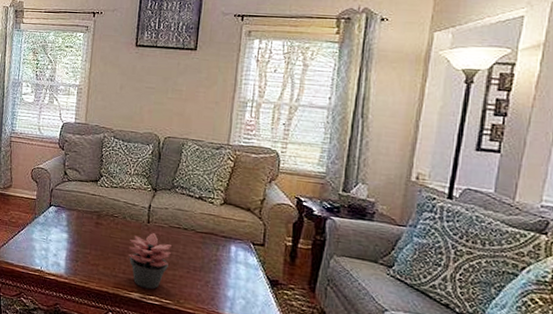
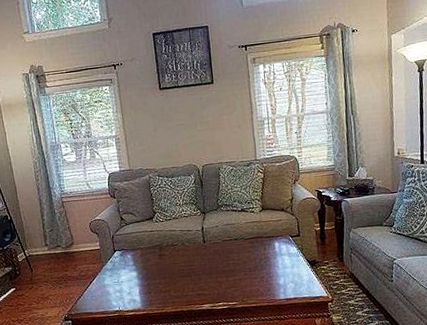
succulent plant: present [128,233,171,290] -> none [192,250,229,299]

